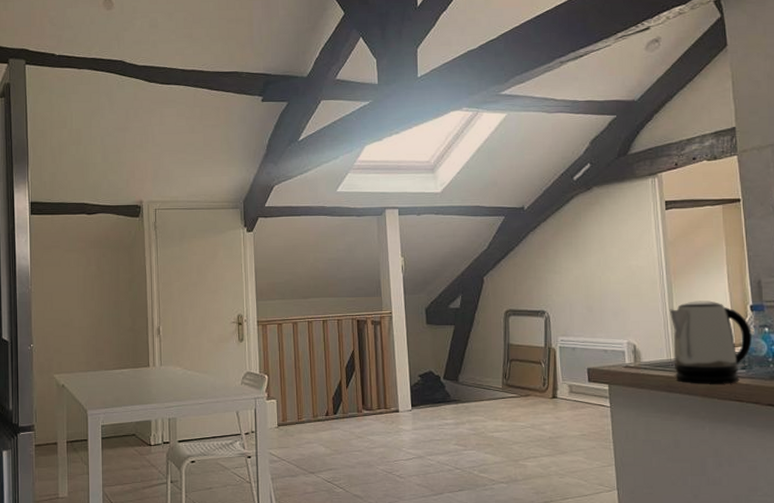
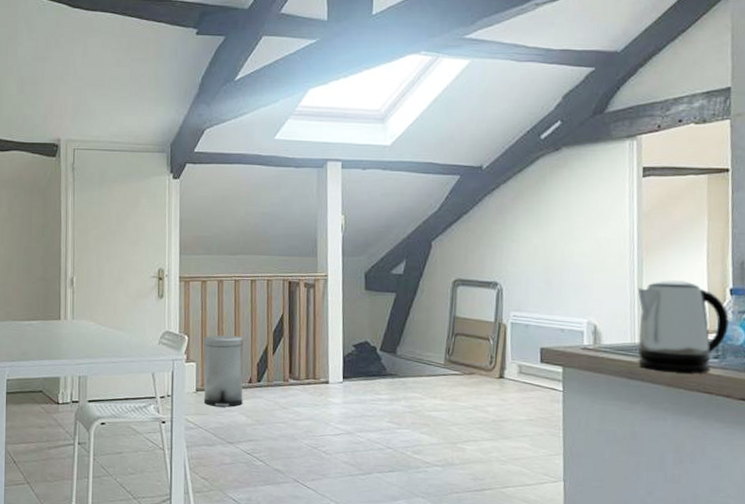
pedal bin: none [283,372,321,439] -> present [203,335,244,407]

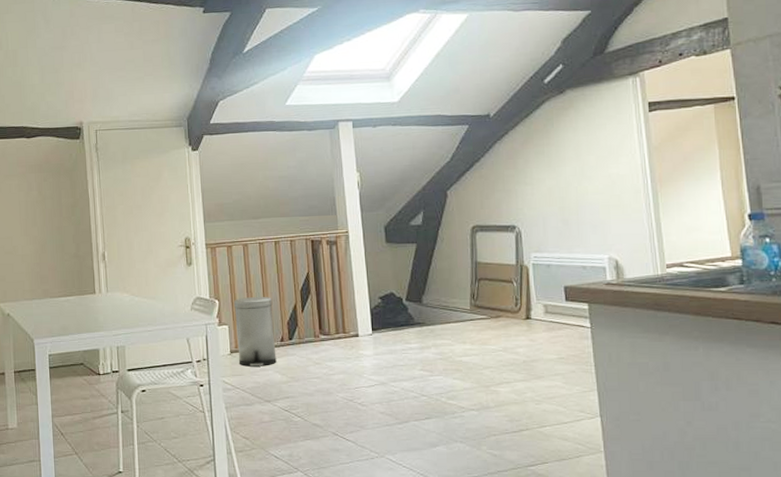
kettle: present [638,280,729,373] -> none [656,210,751,301]

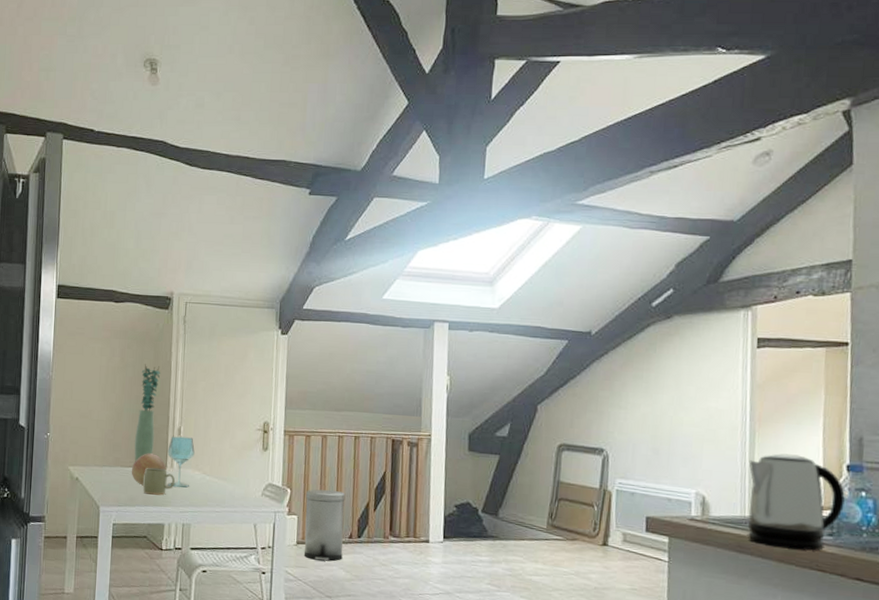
vase: none [60,194,80,292] -> present [134,364,161,462]
fruit: none [60,281,95,314] -> present [131,453,167,486]
mug: none [74,294,105,322] -> present [143,467,175,495]
wine glass: none [94,261,121,311] -> present [167,436,195,488]
kettle: none [656,210,751,301] -> present [748,453,845,550]

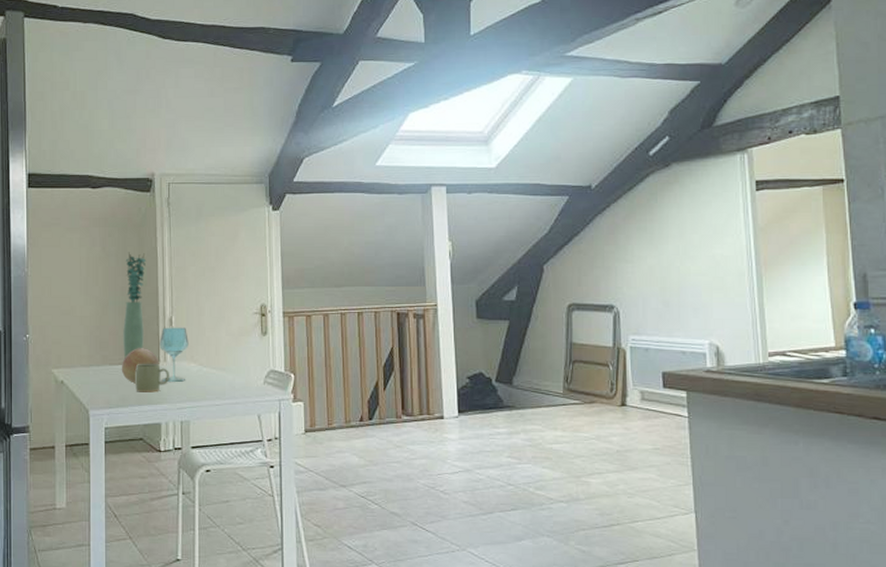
pedal bin: present [303,489,346,562] -> none [311,371,354,448]
kettle: present [748,453,845,550] -> none [760,296,855,393]

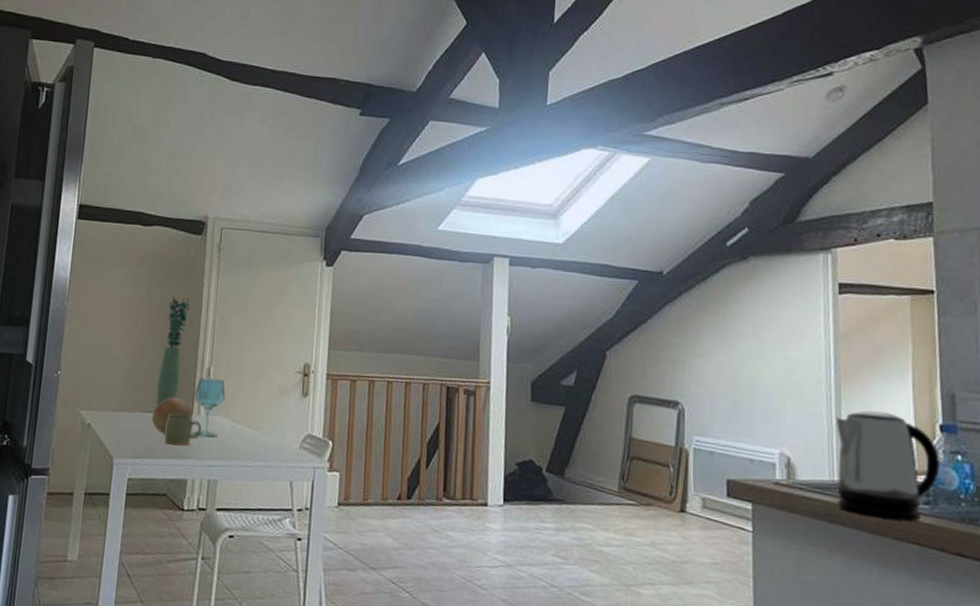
kettle: none [760,296,855,393] -> present [836,410,940,521]

